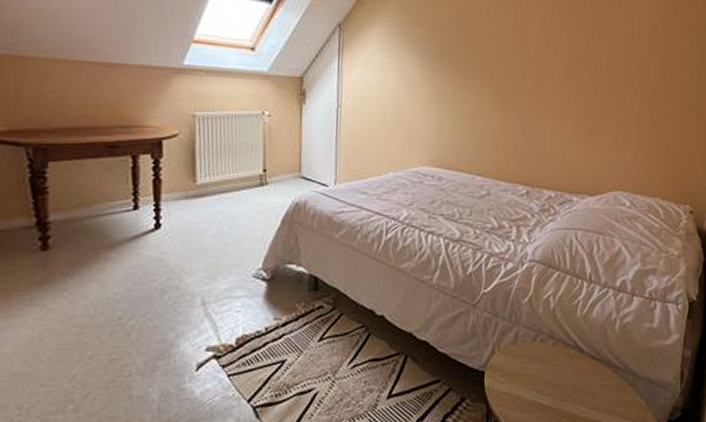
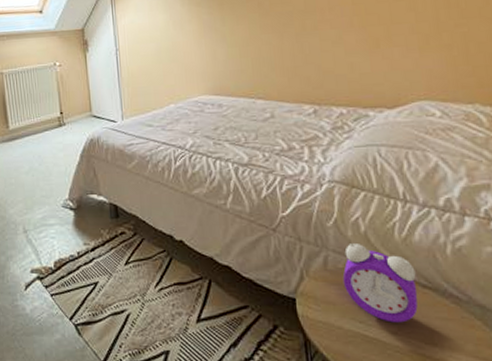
alarm clock: none [528,320,589,391] -> present [342,244,418,323]

